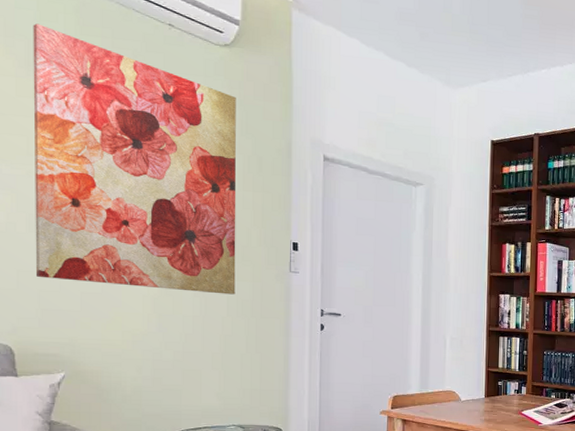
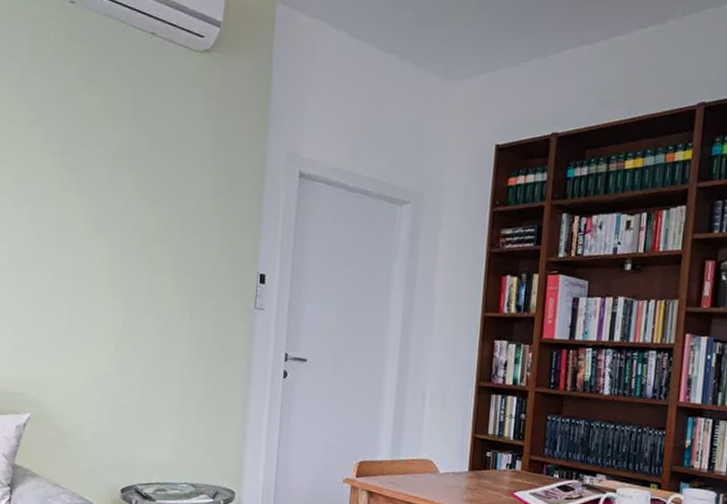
wall art: present [33,23,237,295] -> none [12,44,212,334]

